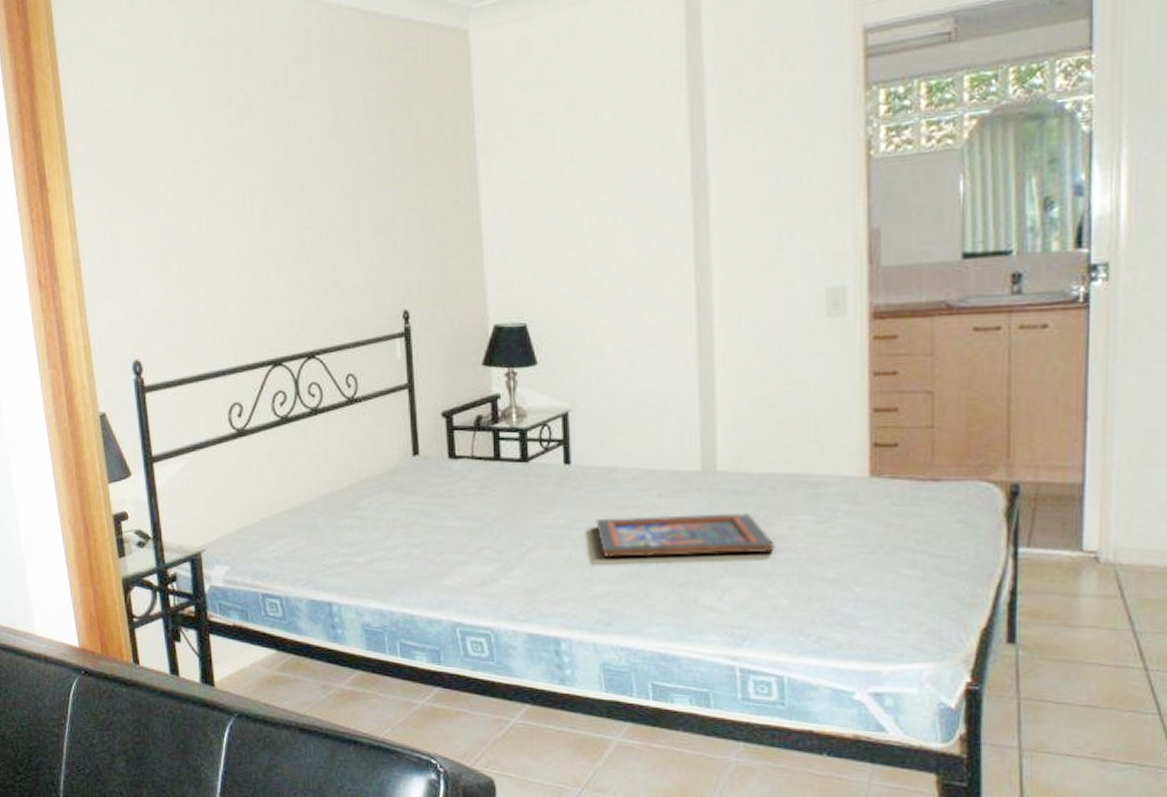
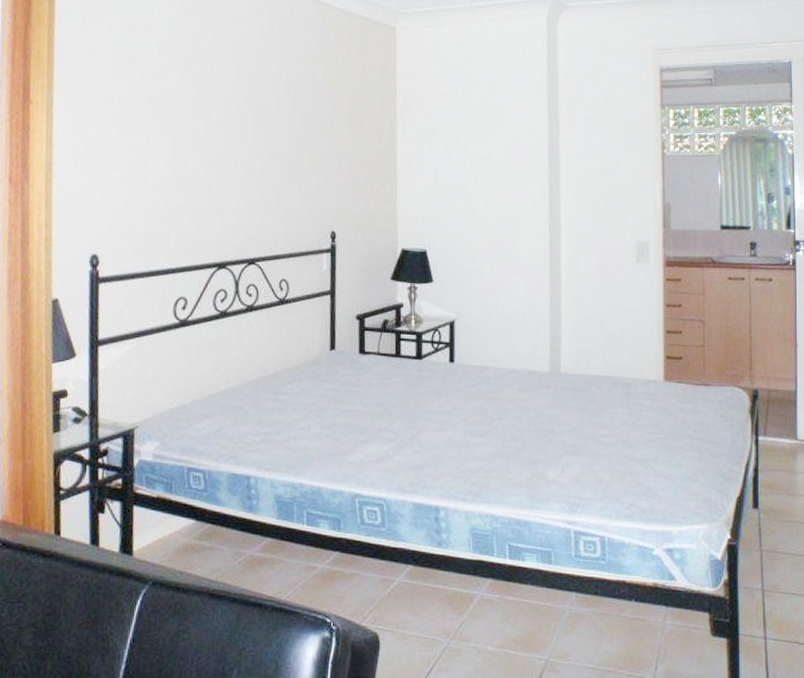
religious icon: present [595,513,777,559] -> none [471,406,601,440]

